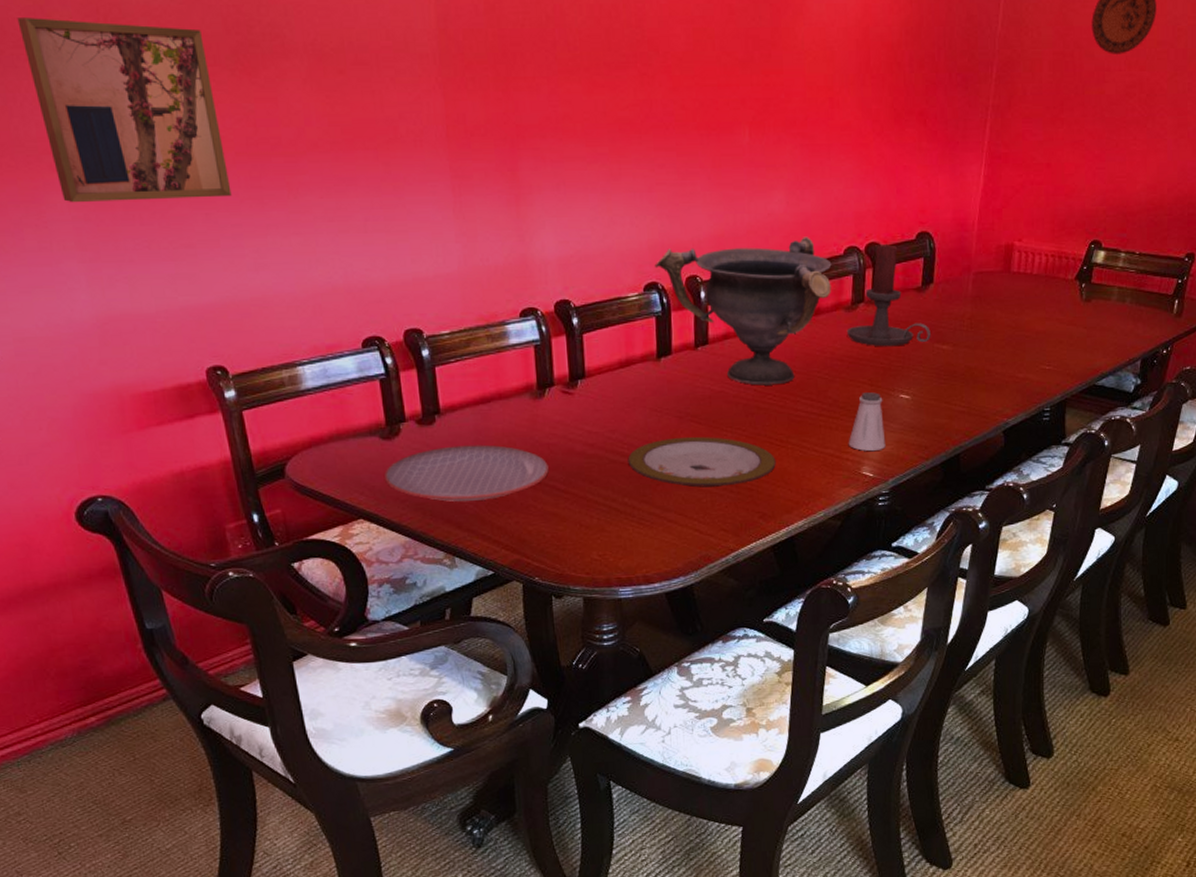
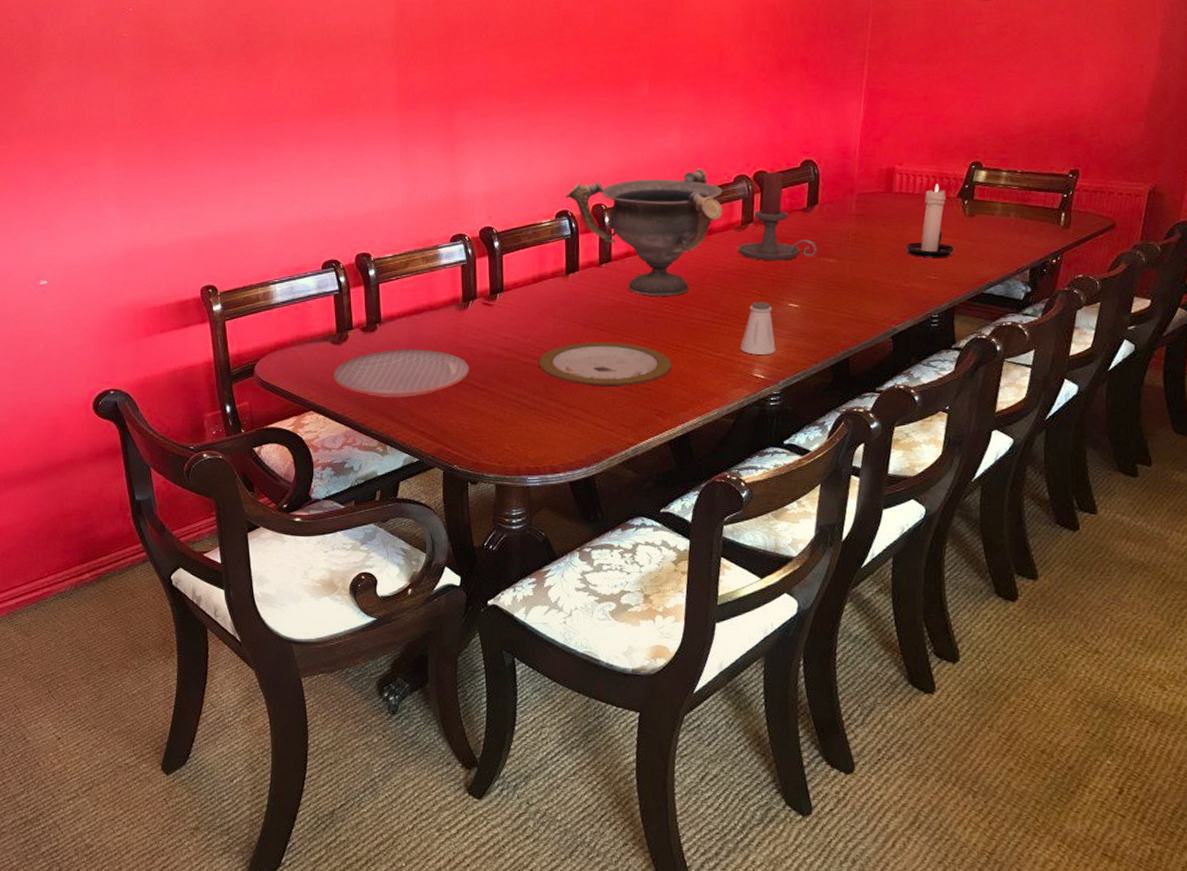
wall art: present [17,18,232,203] -> none [94,32,232,164]
candle holder: none [1020,264,1070,346] -> present [905,184,955,258]

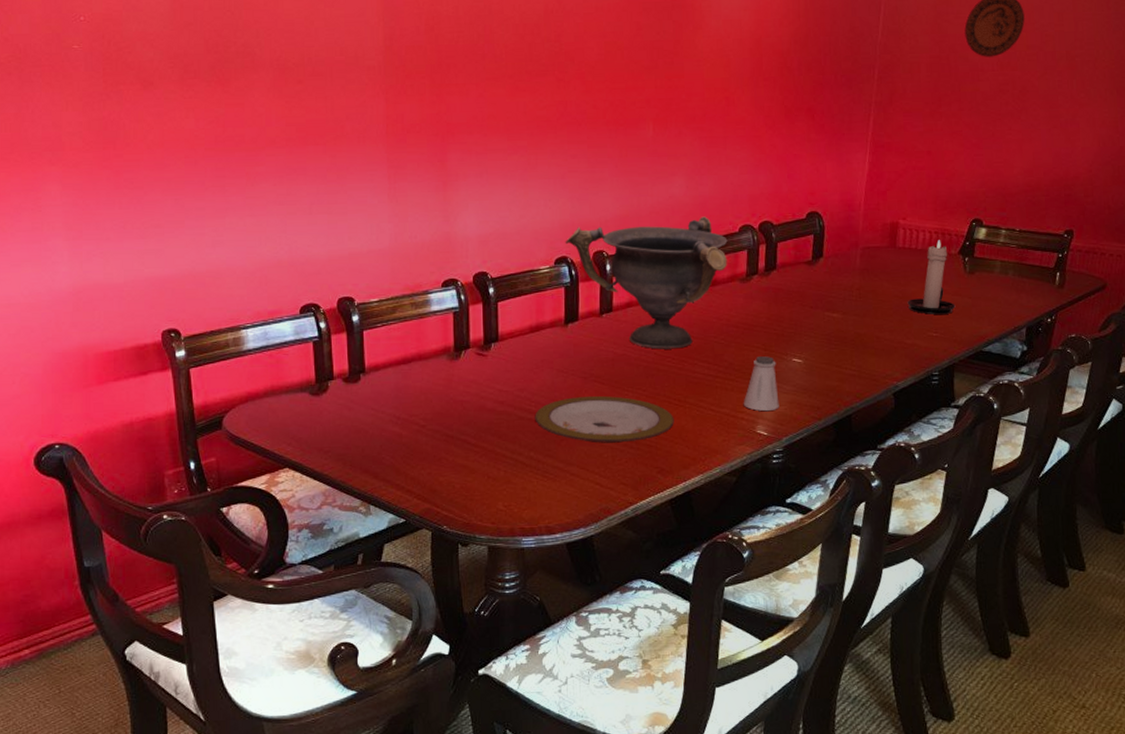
plate: present [333,348,470,398] -> none [311,401,461,454]
candle holder: present [737,171,817,261] -> none [741,222,821,315]

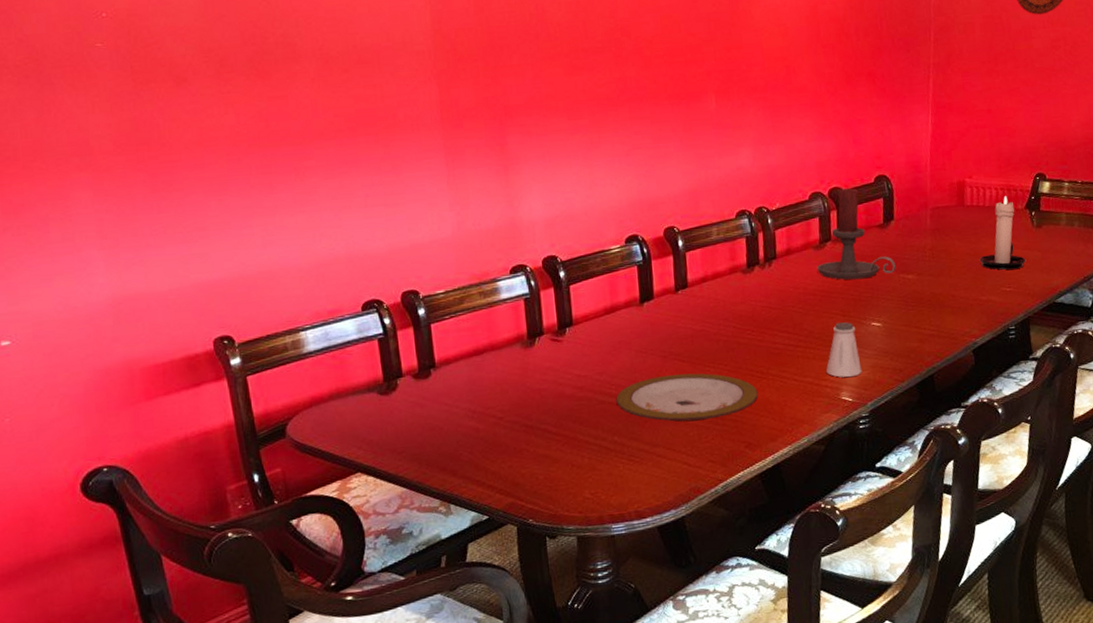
decorative bowl: present [565,216,728,349] -> none [634,186,800,323]
candle holder: none [741,222,821,315] -> present [816,187,896,280]

